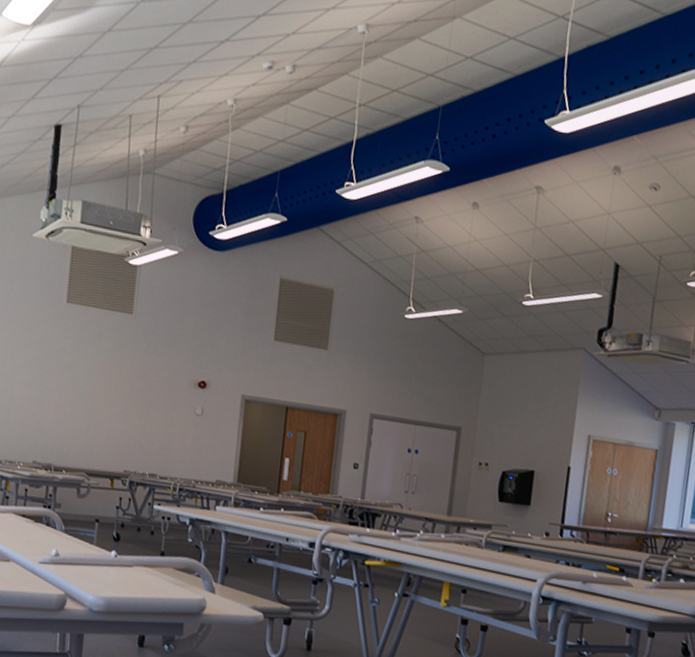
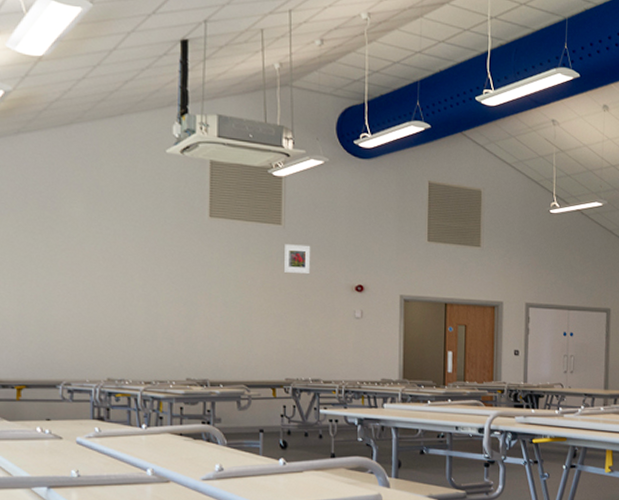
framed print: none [130,334,159,367] -> present [283,244,311,275]

